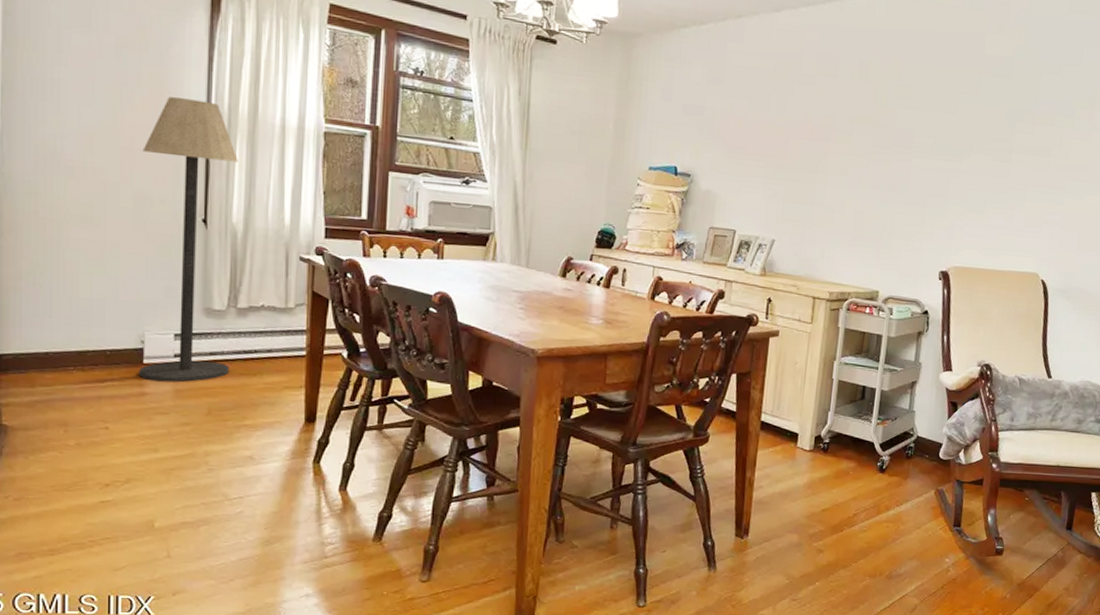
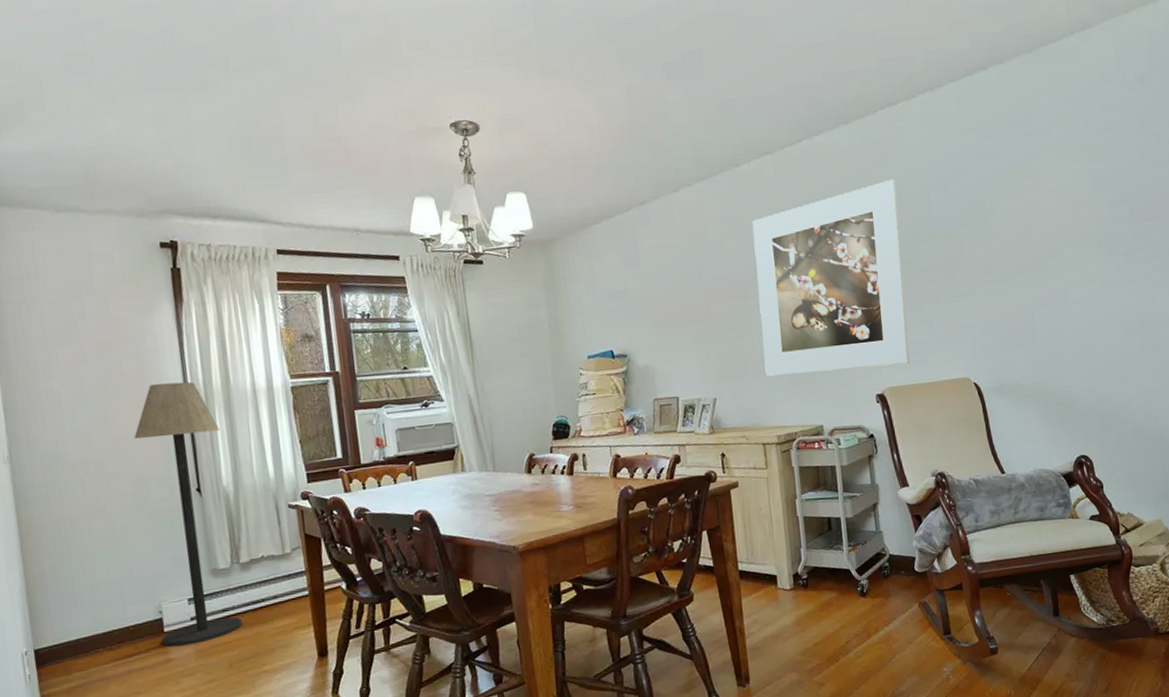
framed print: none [831,49,1010,246] -> present [752,179,910,377]

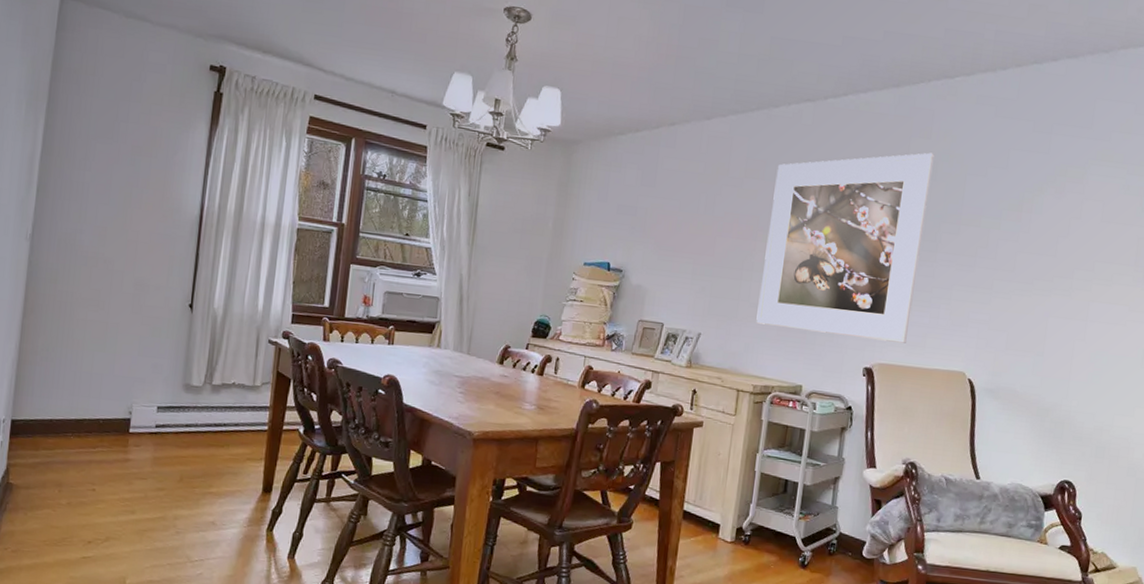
floor lamp: present [134,381,242,647] -> none [124,197,223,451]

